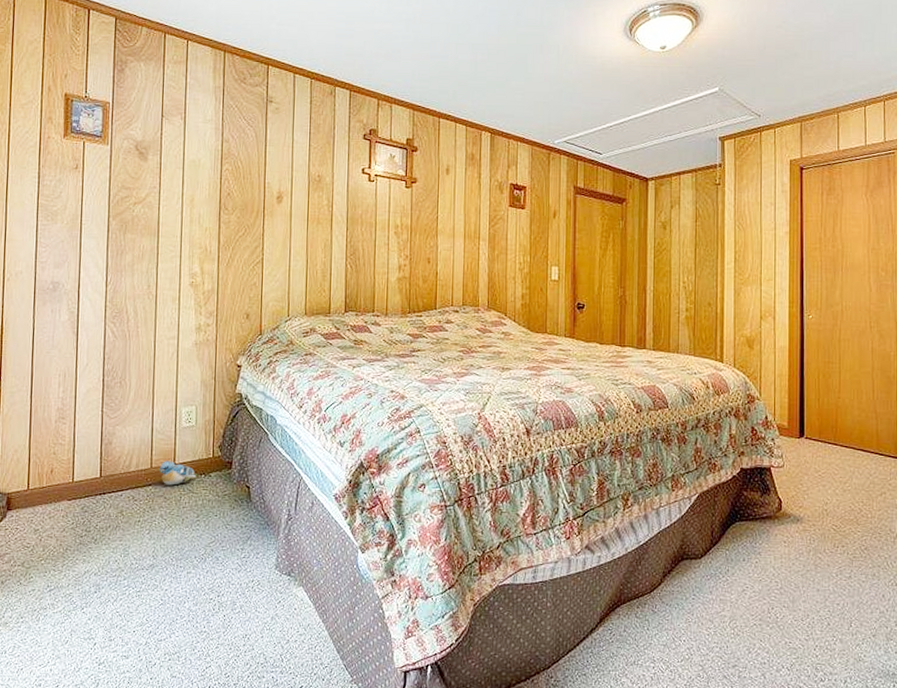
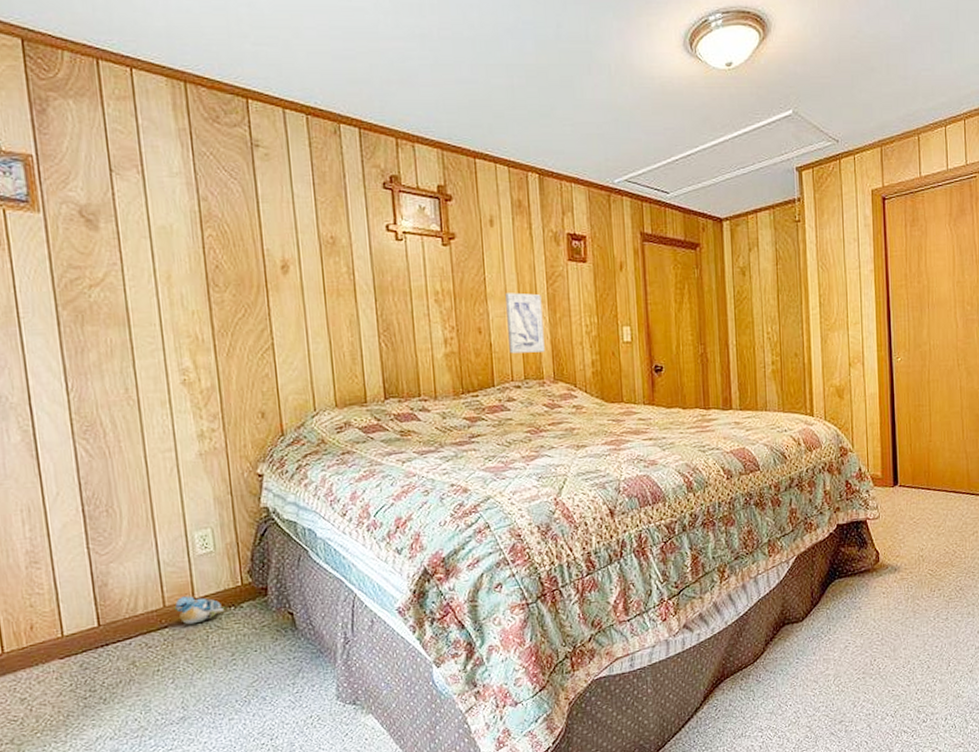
wall art: none [452,230,483,283] -> present [505,293,545,354]

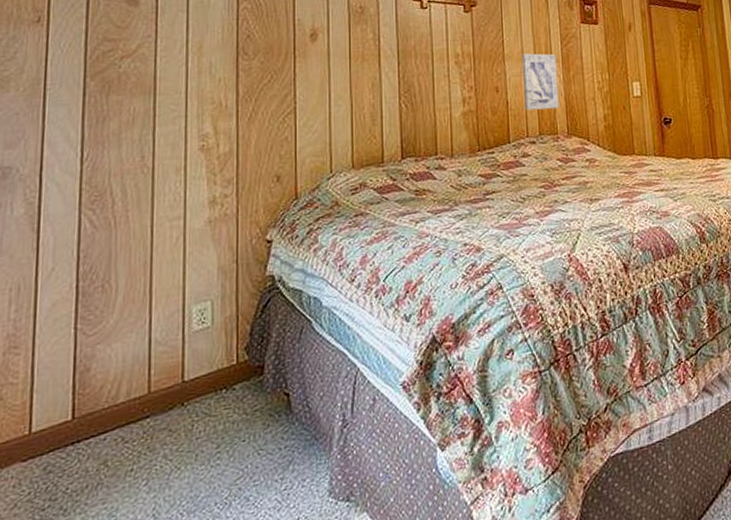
plush toy: present [174,596,226,625] -> none [160,378,217,413]

